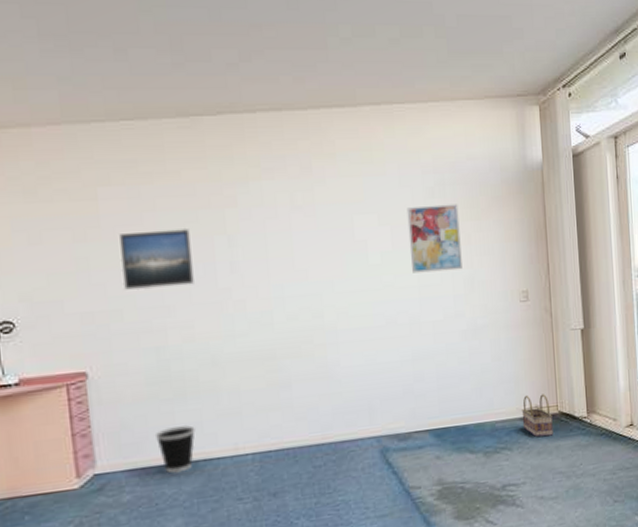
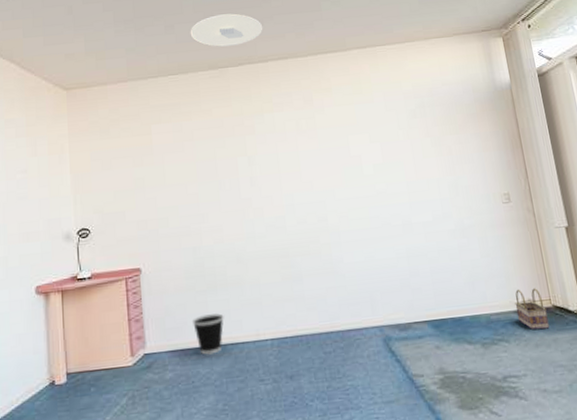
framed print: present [119,229,194,291] -> none [167,153,223,202]
ceiling light: none [150,40,251,86] -> present [190,13,263,47]
wall art: present [406,204,463,273] -> none [393,121,446,181]

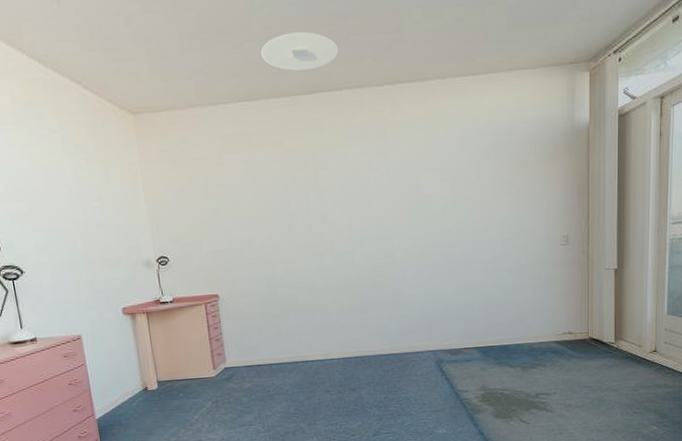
wastebasket: present [191,313,224,355] -> none [266,336,296,370]
basket: present [515,288,550,330] -> none [556,322,583,357]

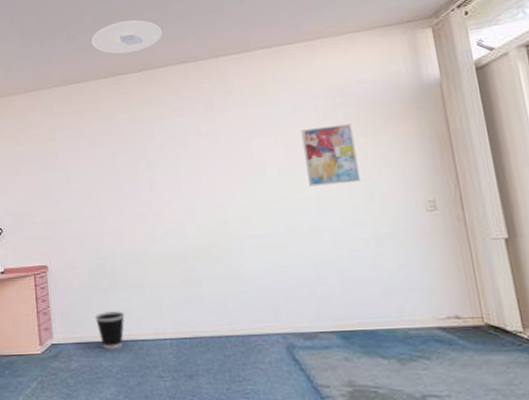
wastebasket: none [266,336,296,370] -> present [94,311,125,349]
wall art: none [465,162,511,221] -> present [300,123,360,187]

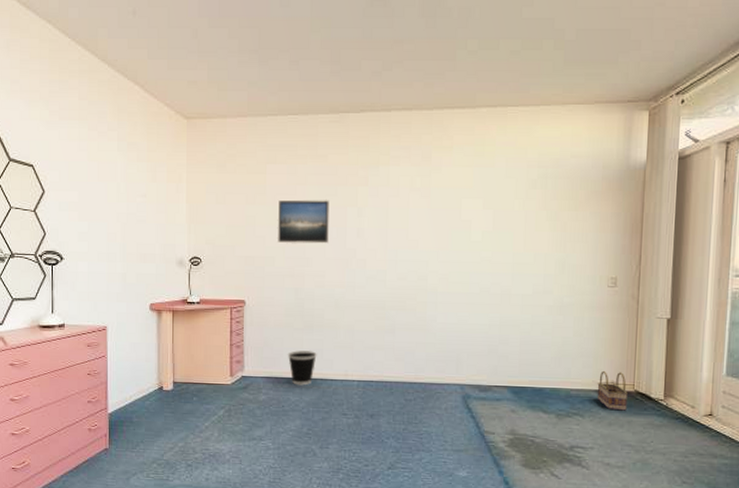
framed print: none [70,158,123,205] -> present [277,199,329,244]
ceiling light: present [91,20,163,54] -> none [314,54,391,90]
wall art: present [300,123,360,187] -> none [508,195,558,253]
basket: none [438,304,481,349] -> present [597,370,628,411]

